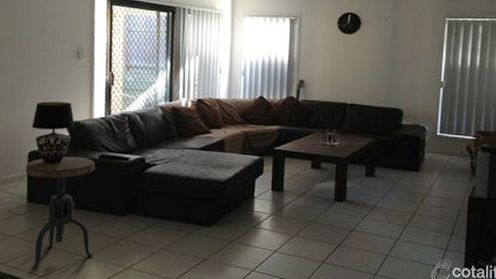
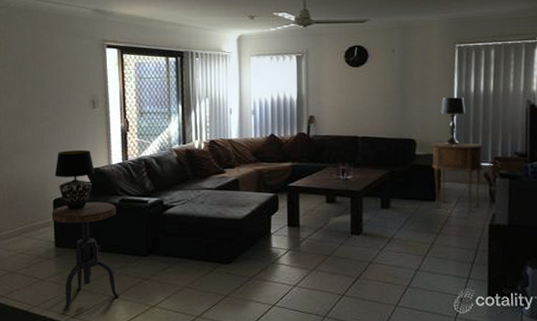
side table: none [417,113,468,183] -> present [431,142,485,211]
table lamp: none [427,69,453,117] -> present [440,97,467,145]

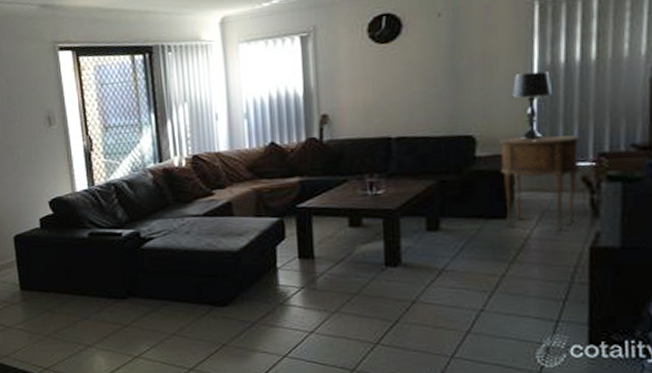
side table: present [51,201,120,311] -> none [12,236,98,362]
table lamp: present [55,150,96,210] -> none [12,177,58,247]

